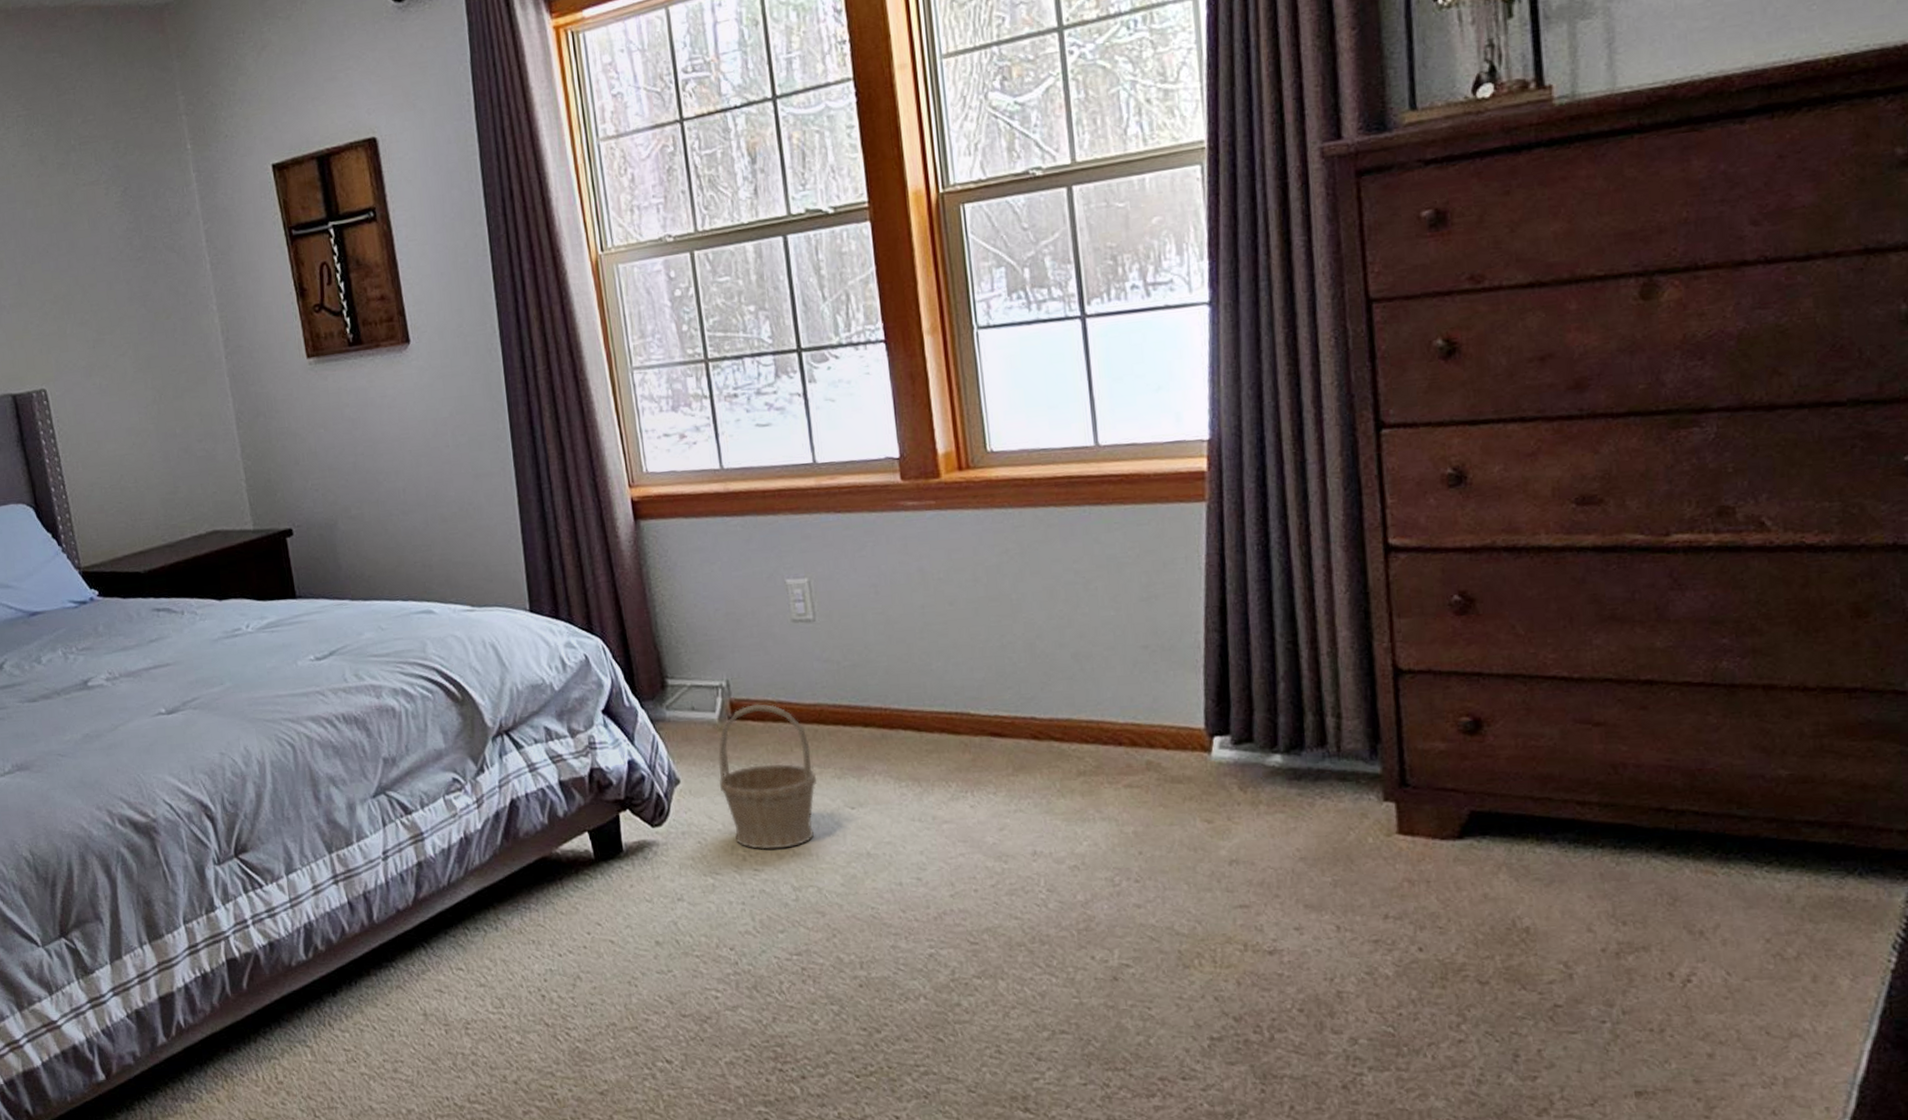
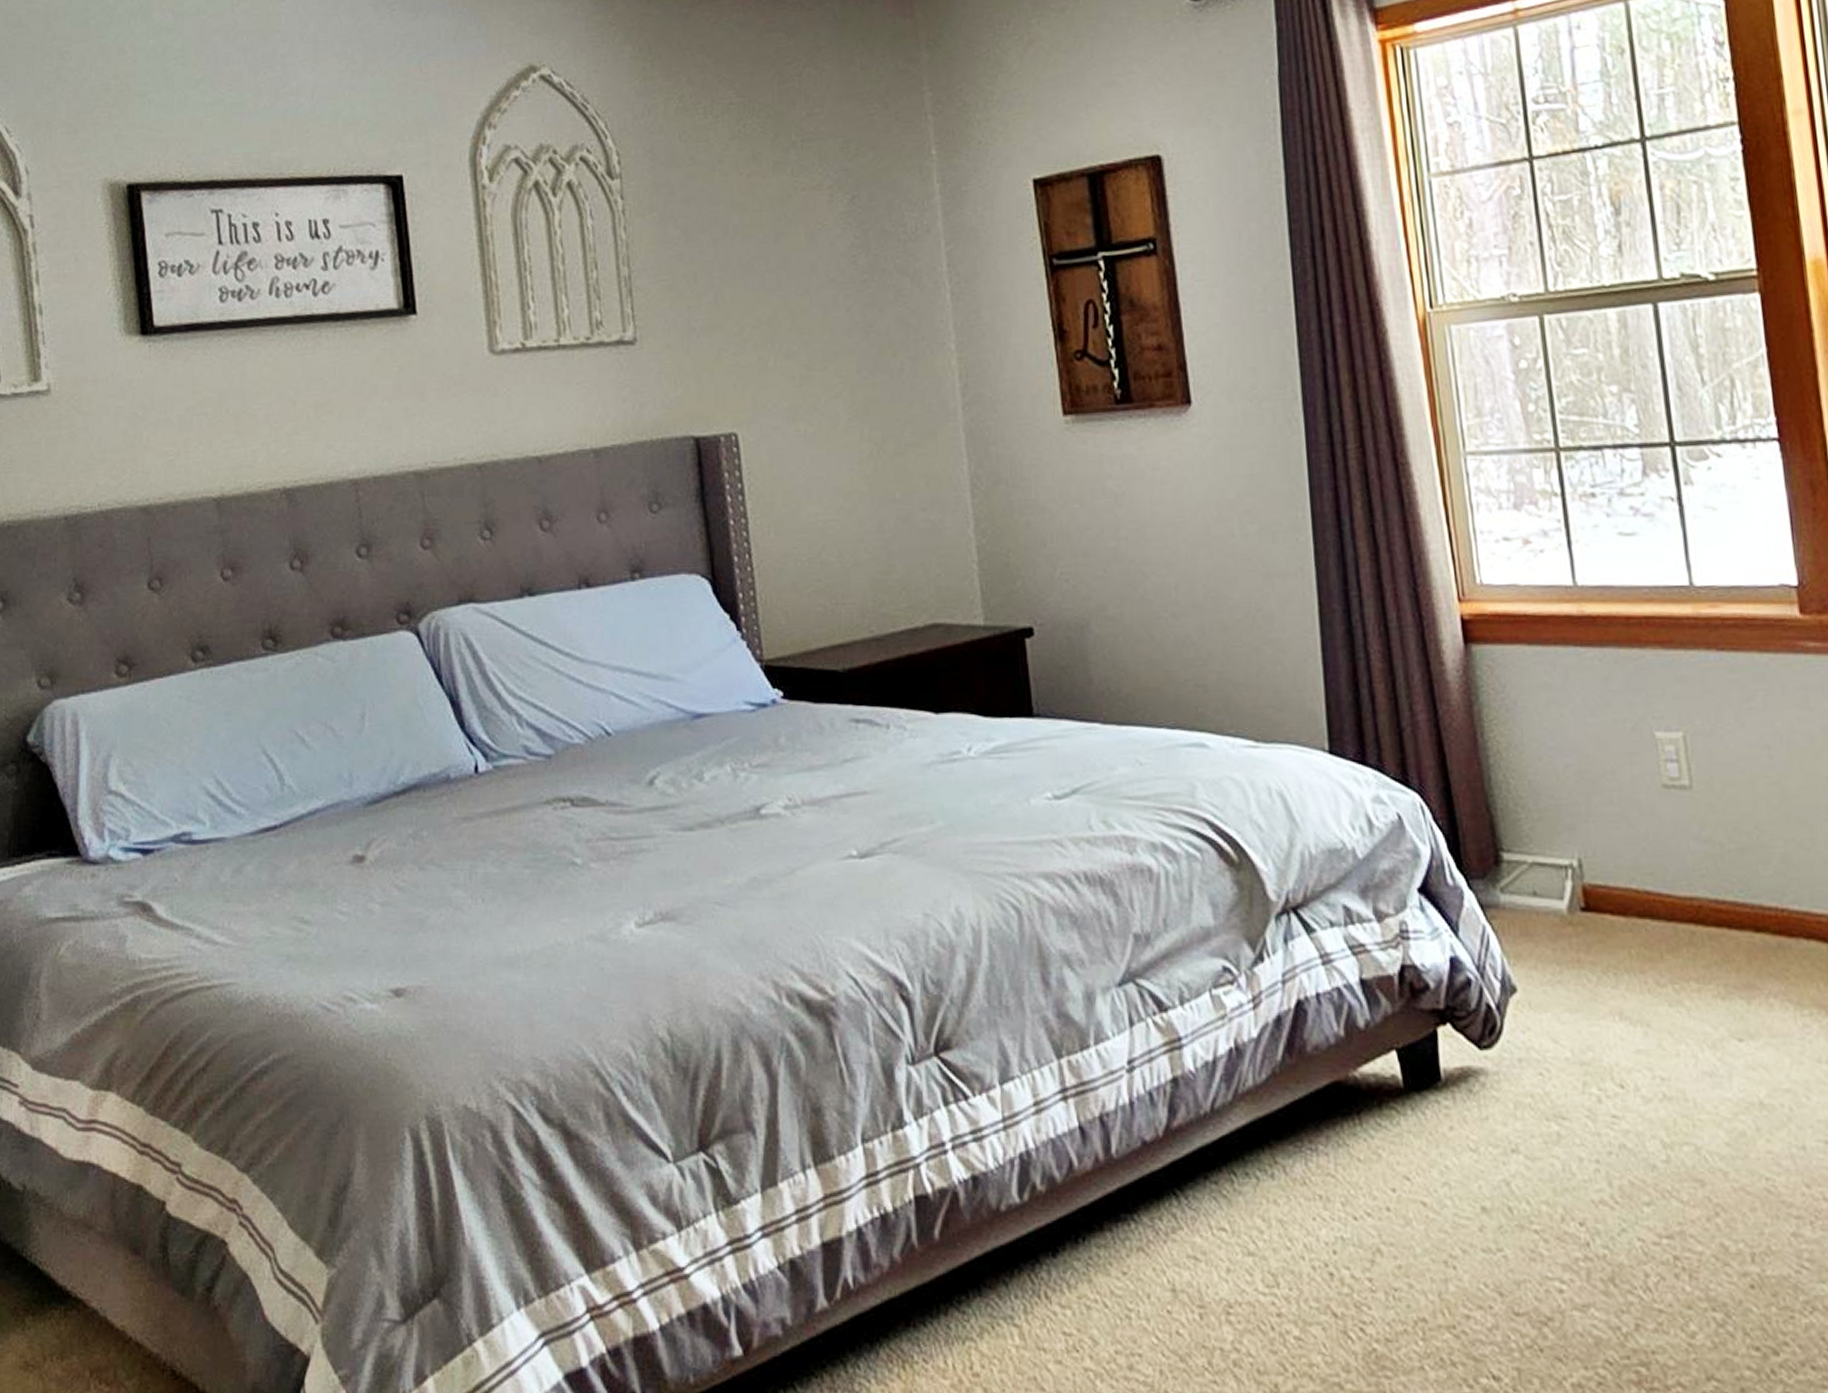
basket: present [718,704,816,850] -> none [1566,893,1693,1089]

